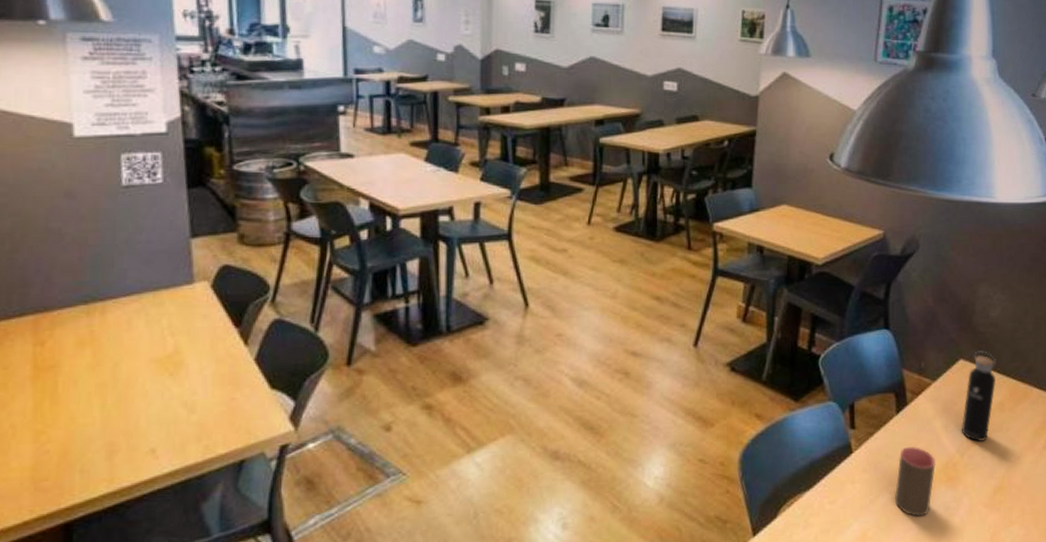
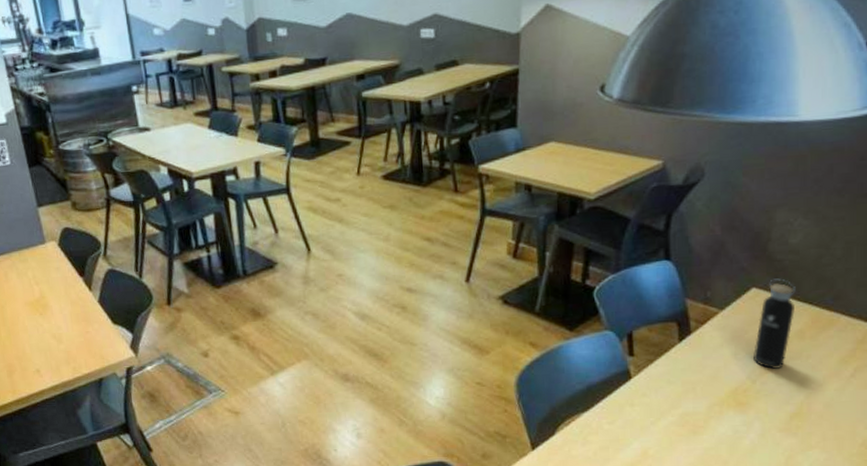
cup: present [894,447,935,517] -> none [677,373,723,439]

